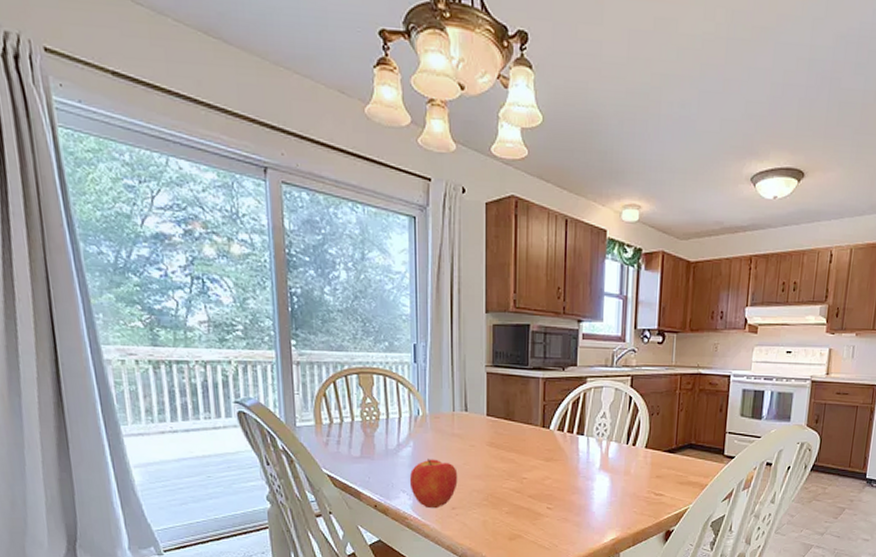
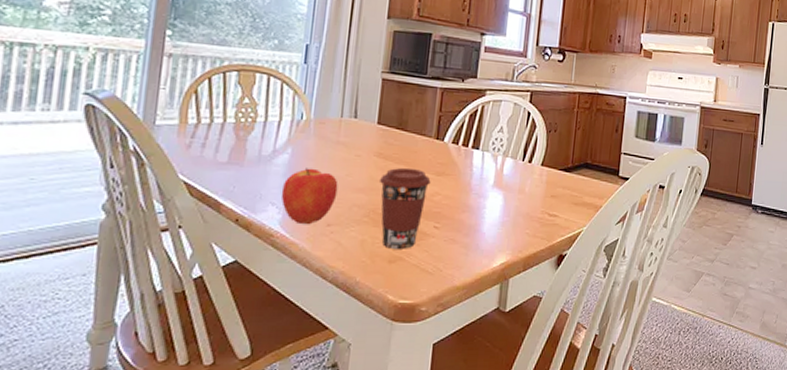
coffee cup: none [493,455,541,528] -> present [379,167,431,249]

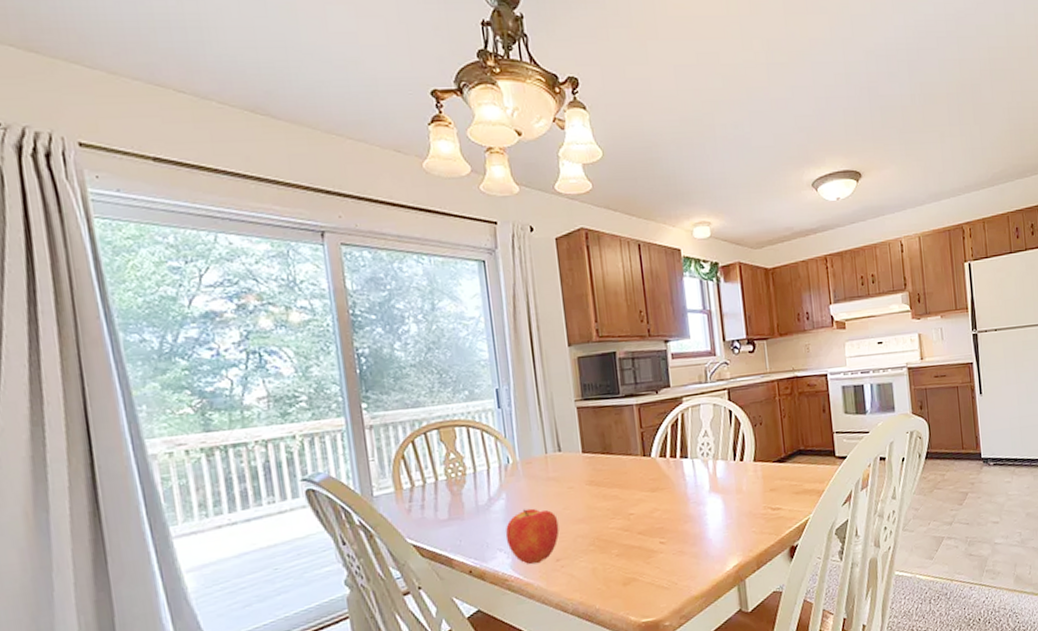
coffee cup: present [379,167,431,249] -> none [596,489,647,572]

